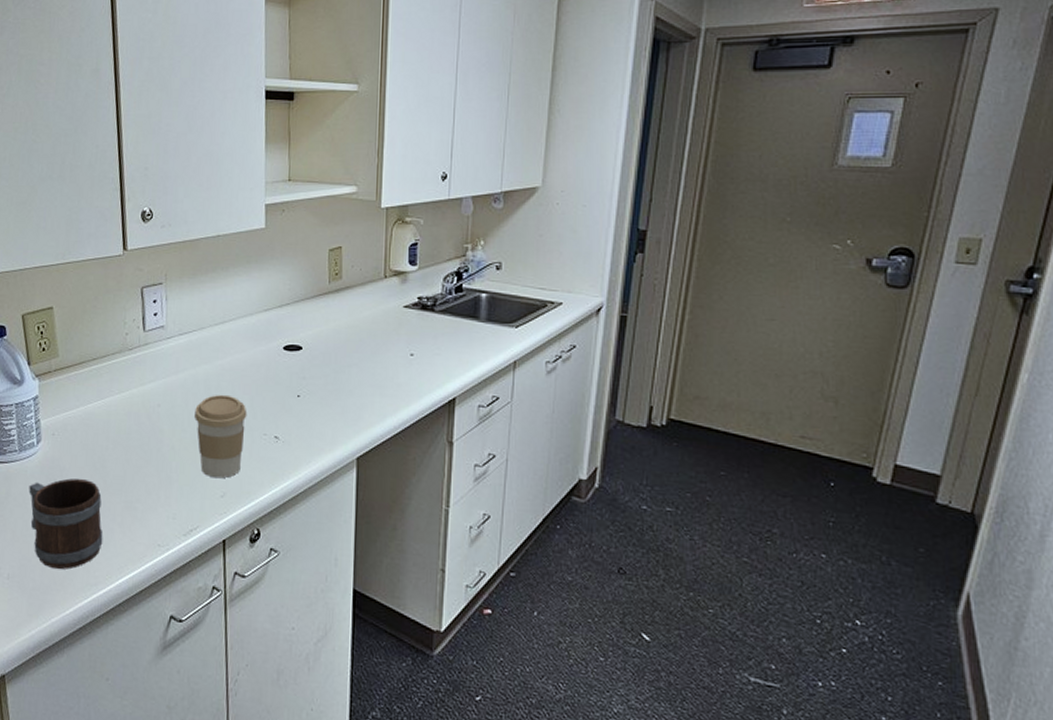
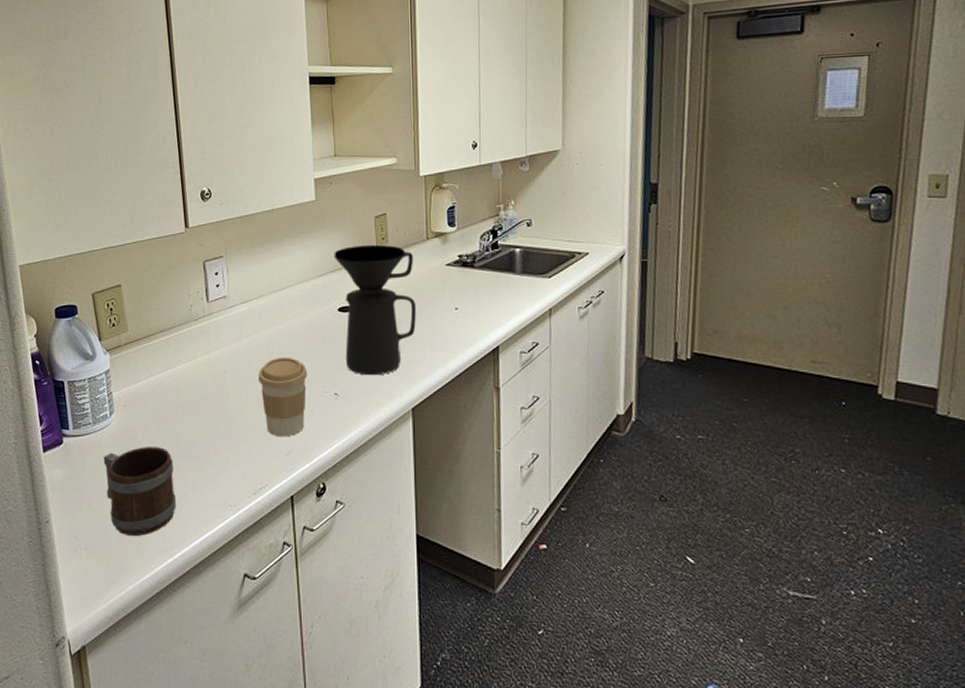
coffee maker: none [282,279,368,421] -> present [334,244,416,376]

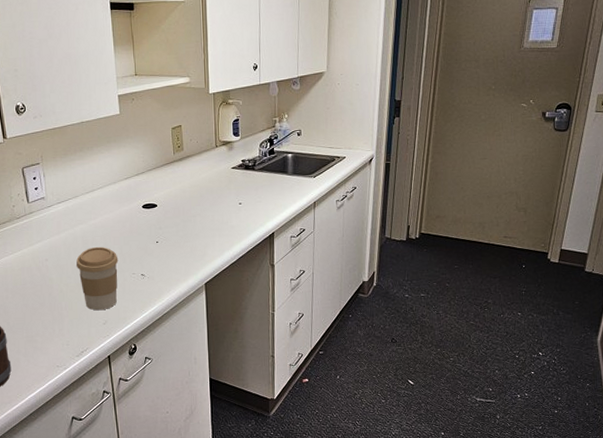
coffee maker: present [334,244,416,376] -> none [137,151,208,259]

